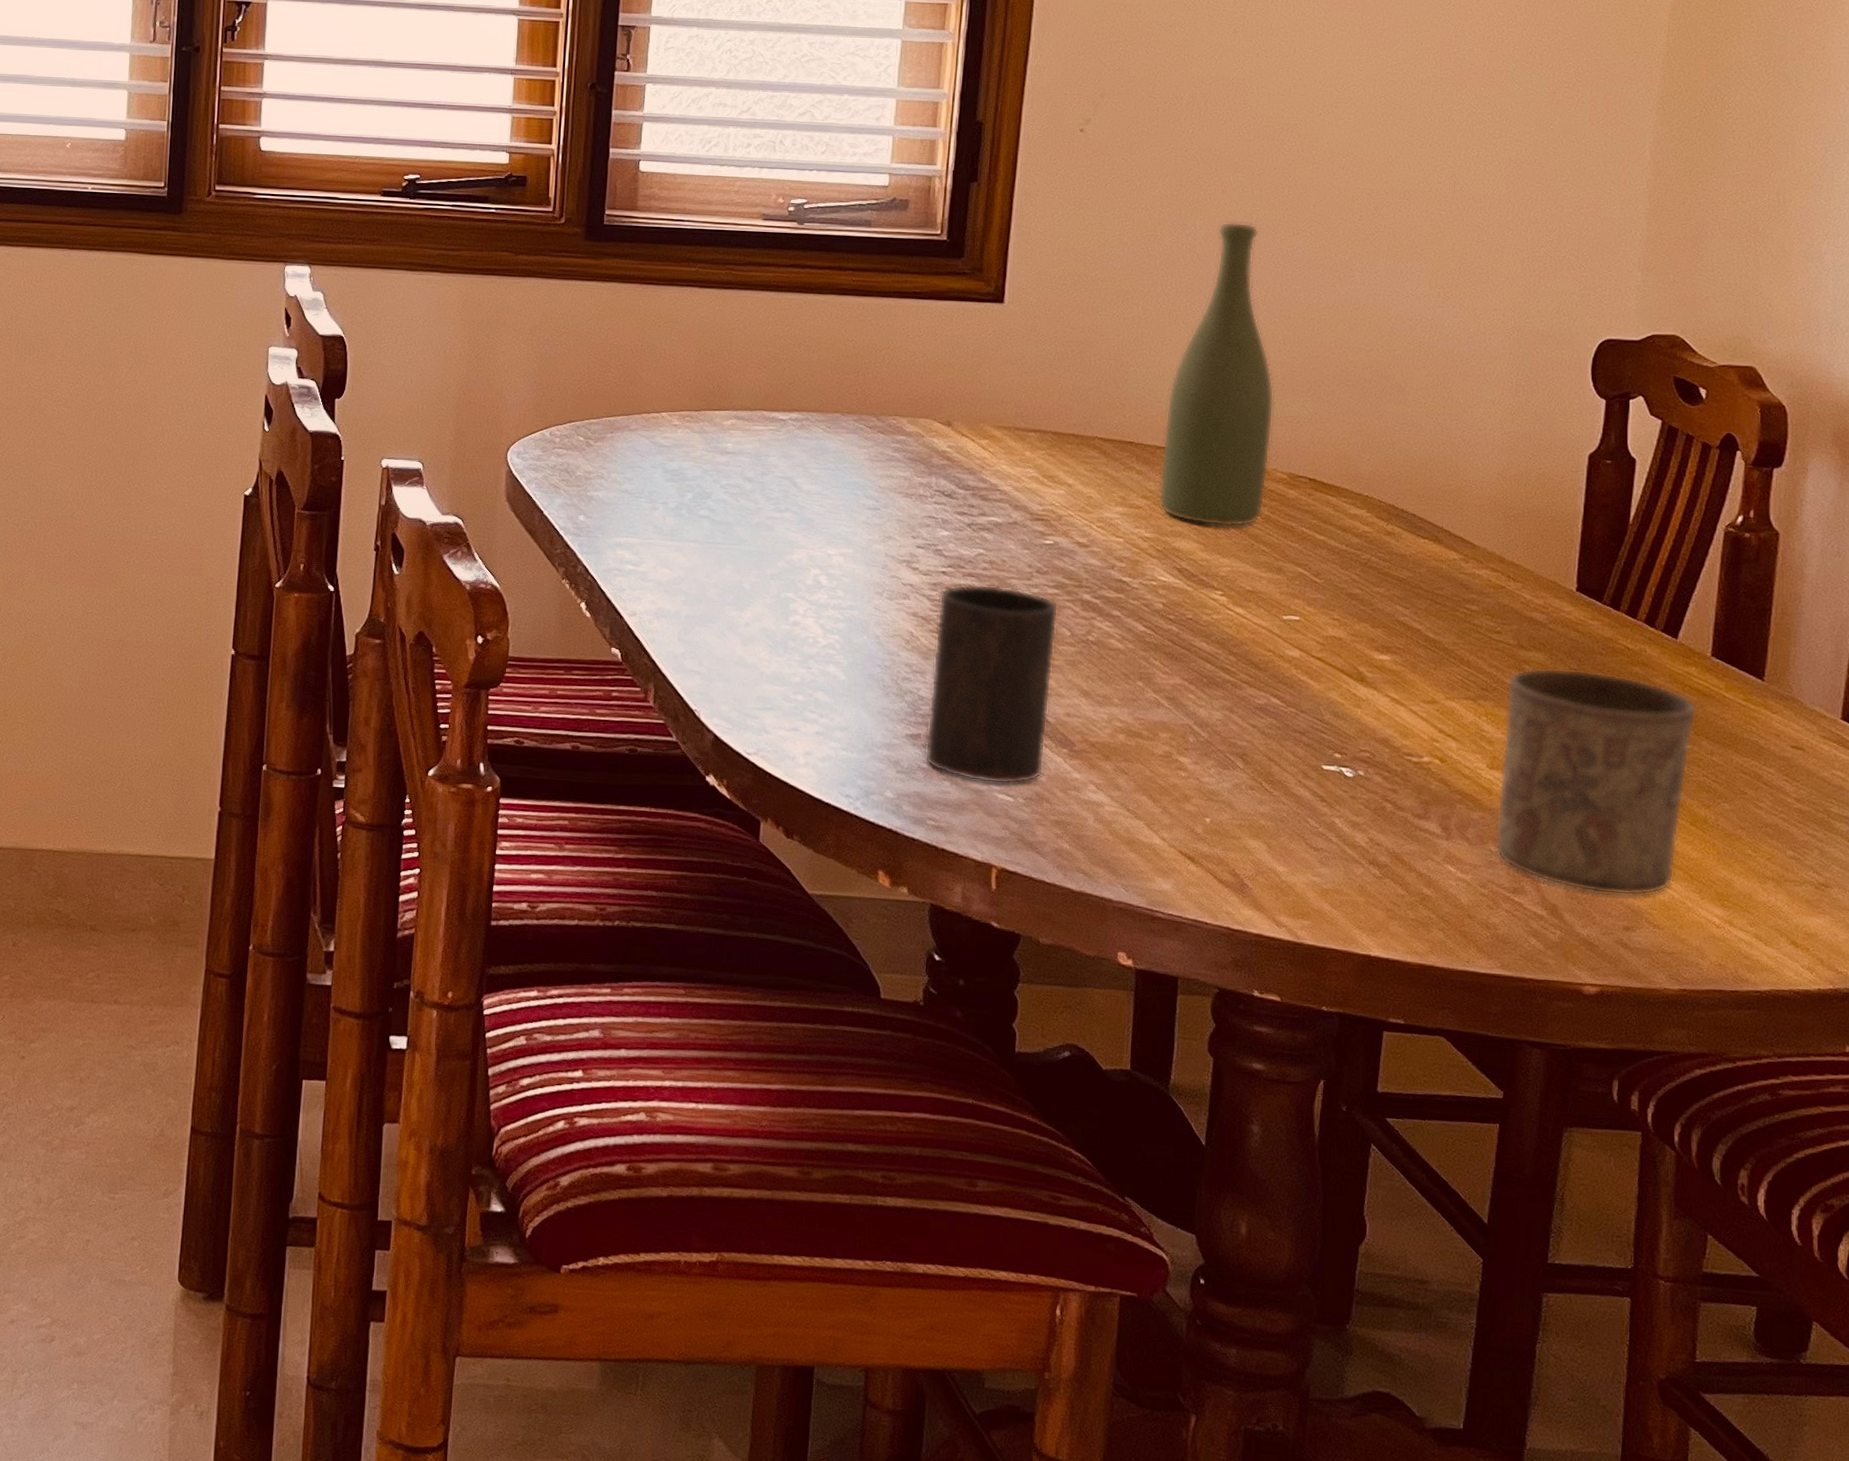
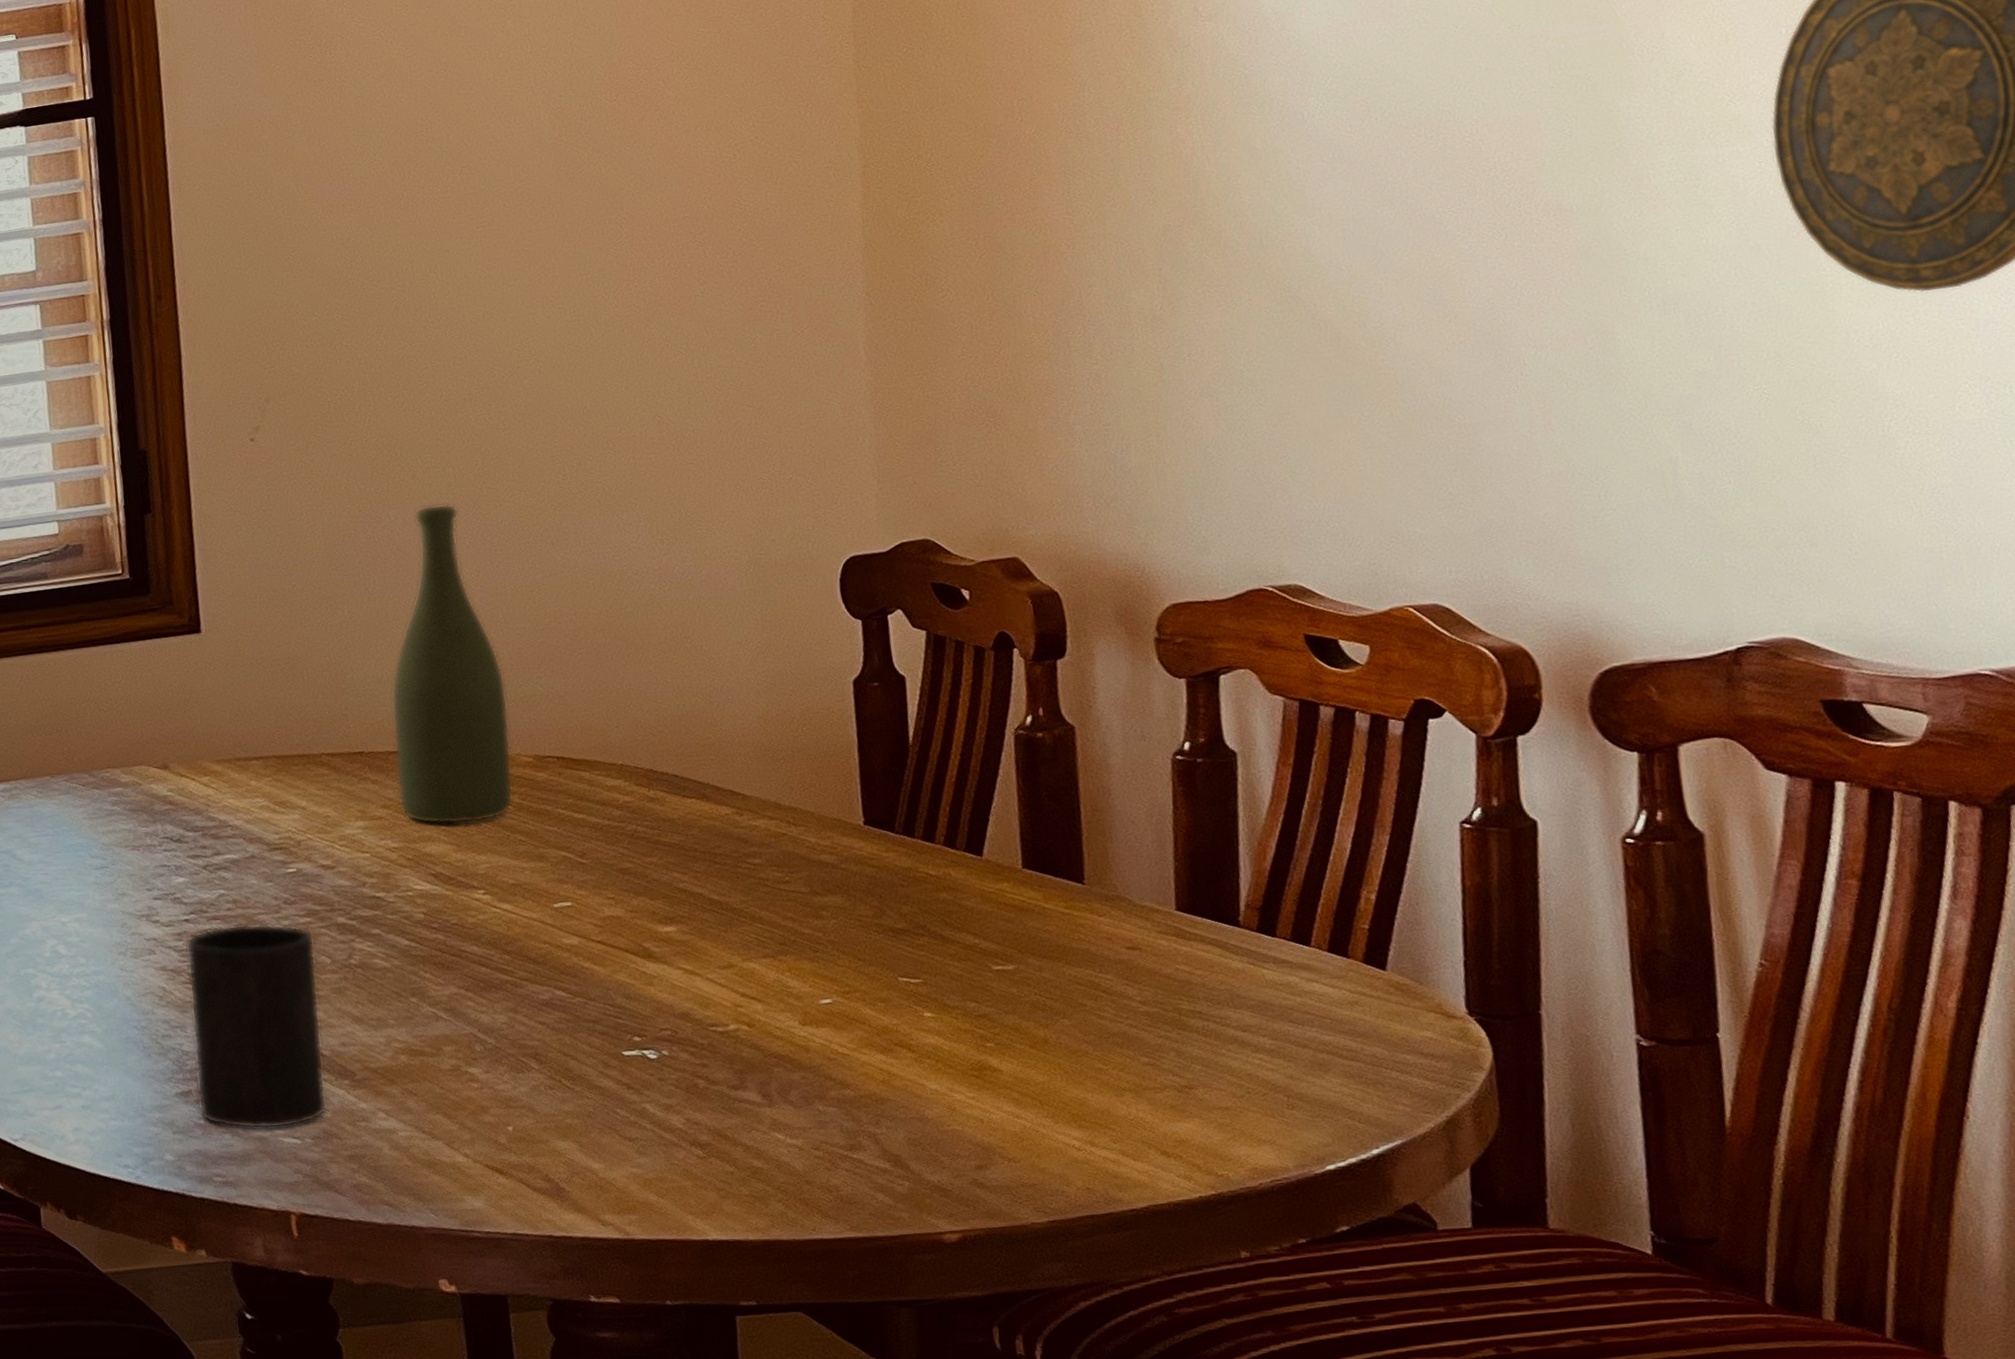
cup: present [1495,668,1698,896] -> none [806,905,1022,1136]

